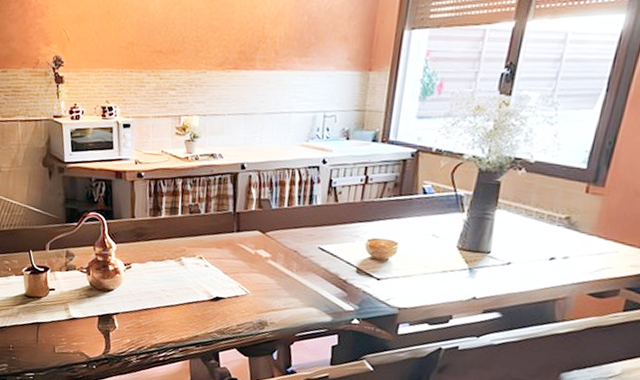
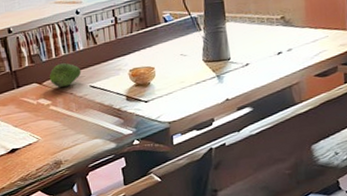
fruit: none [274,215,313,242] -> present [49,63,82,87]

